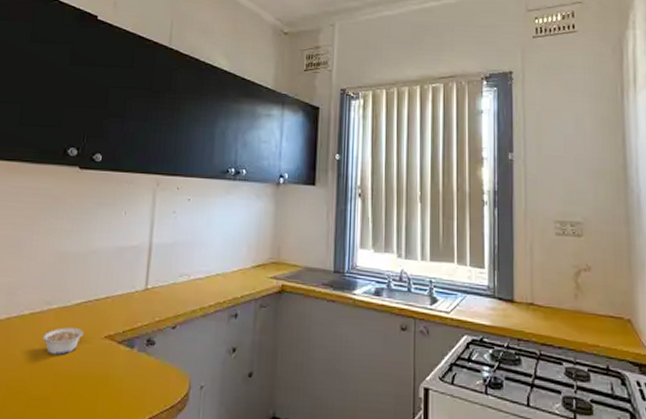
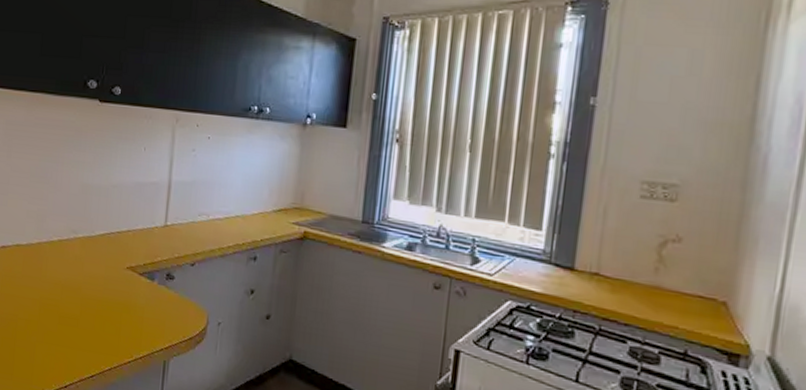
legume: present [42,327,83,355] -> none [69,255,107,281]

